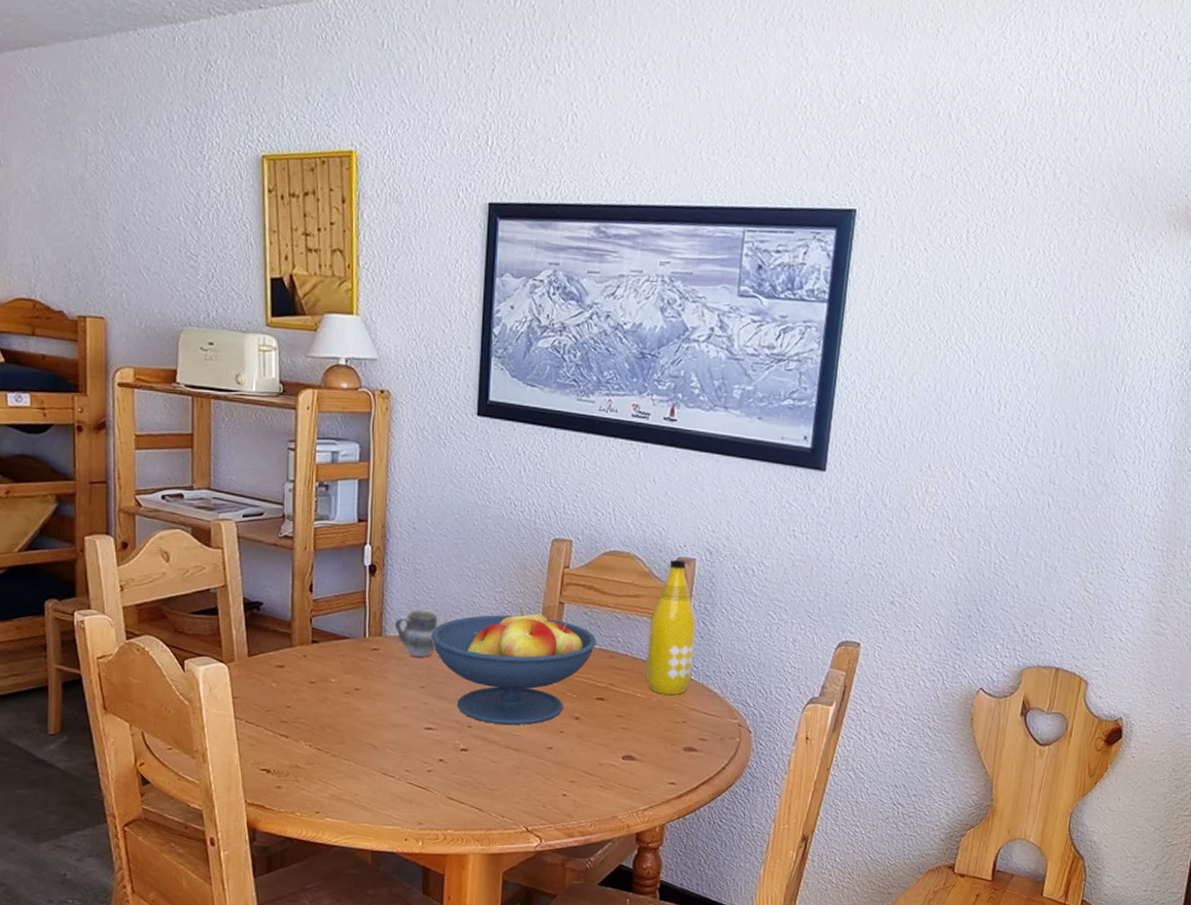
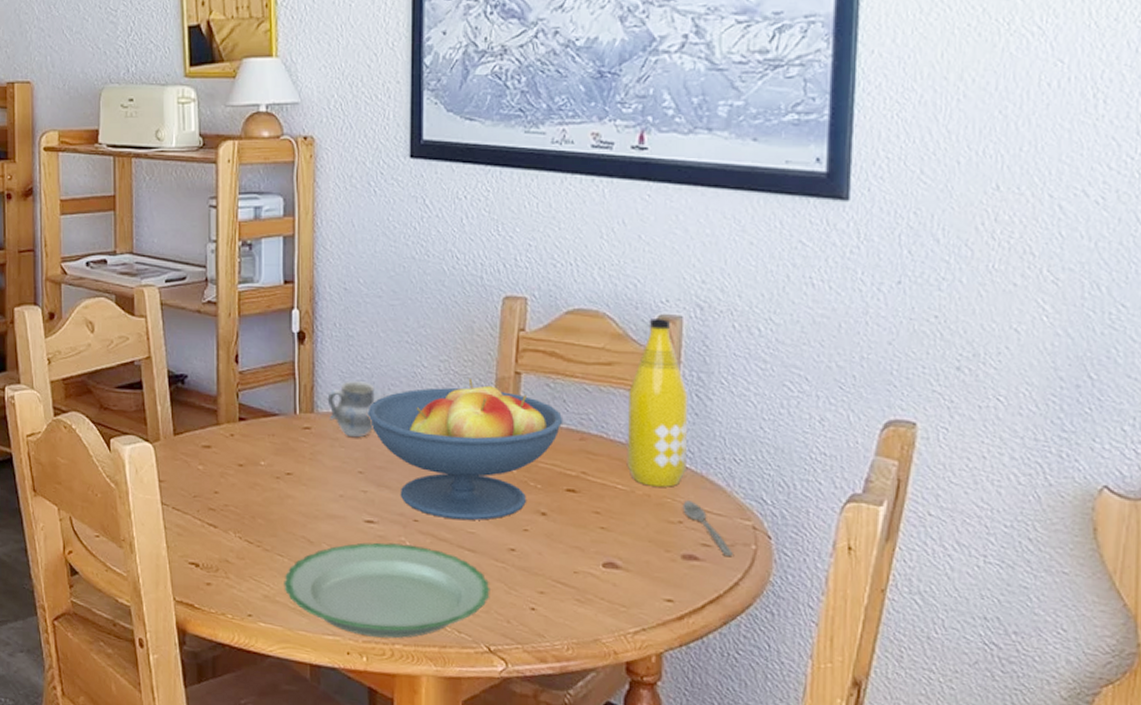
plate: none [350,746,530,825] -> present [284,542,490,639]
spoon: none [686,705,722,748] -> present [682,500,733,557]

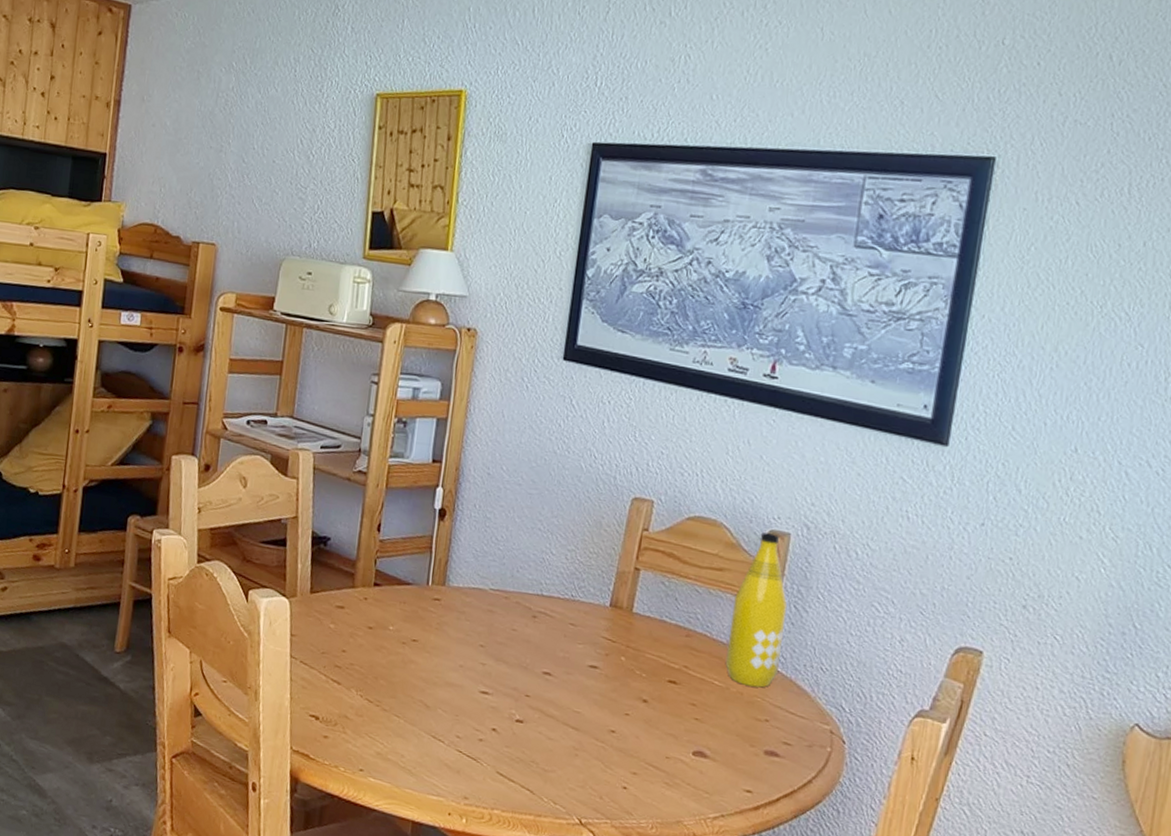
plate: present [284,542,490,639] -> none [397,711,588,805]
cup: present [327,381,375,438] -> none [458,559,505,613]
fruit bowl: present [367,379,564,521] -> none [495,569,673,702]
spoon: present [682,500,733,557] -> none [770,701,810,757]

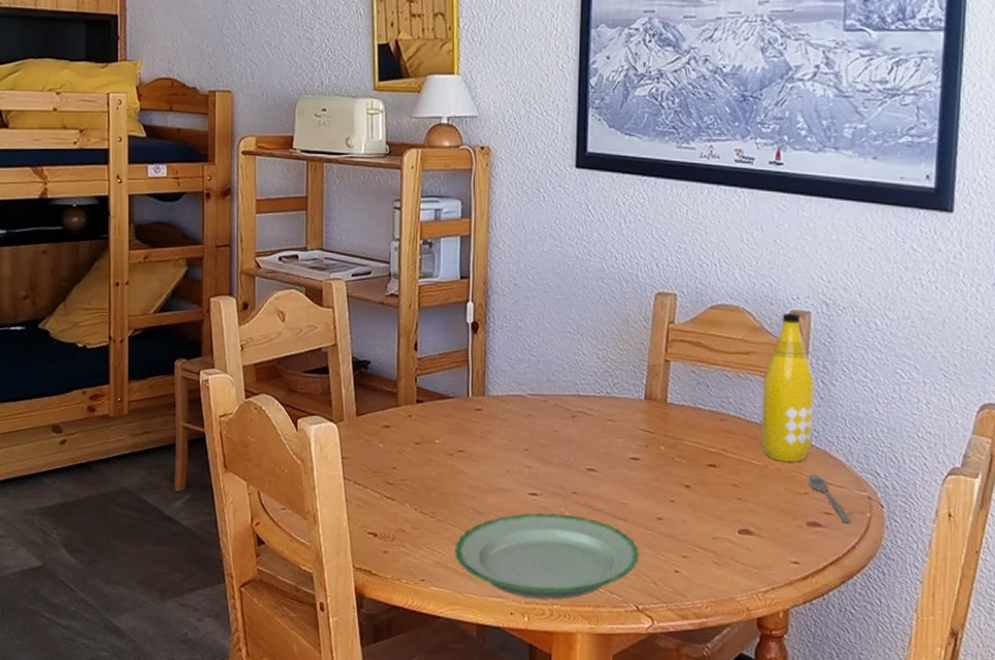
plate: none [397,711,588,805] -> present [454,513,640,600]
spoon: none [770,701,810,757] -> present [808,474,851,524]

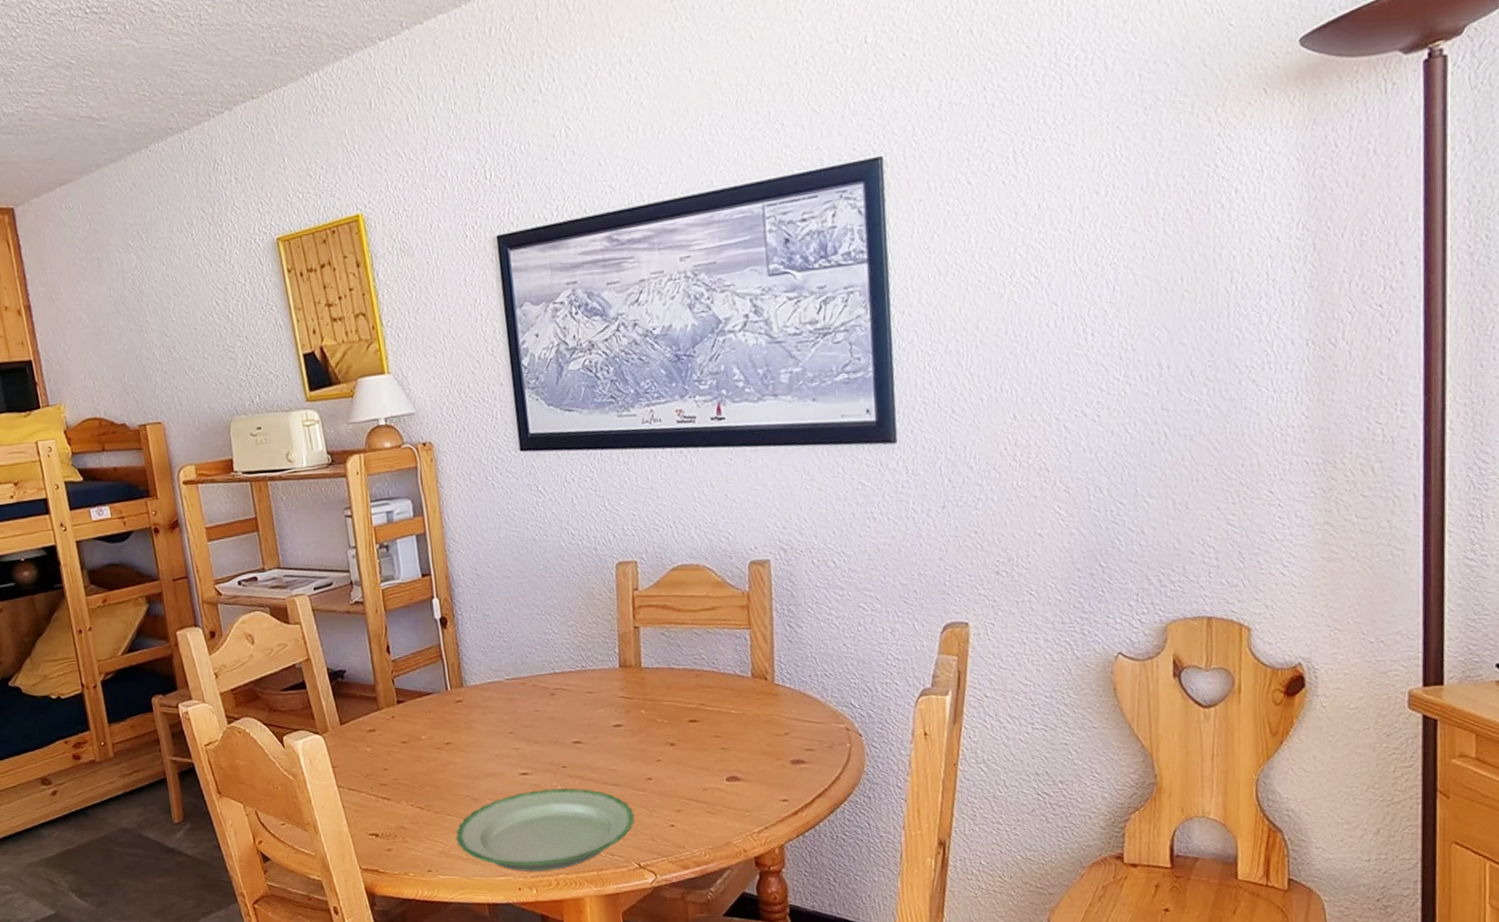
bottle: present [760,313,815,462] -> none [732,564,787,707]
spoon: present [808,474,851,524] -> none [787,714,832,757]

